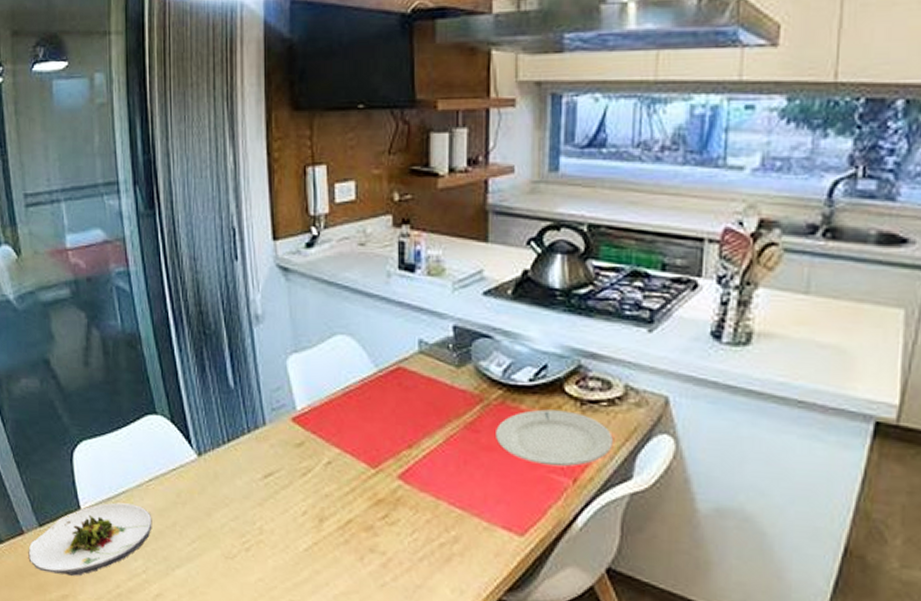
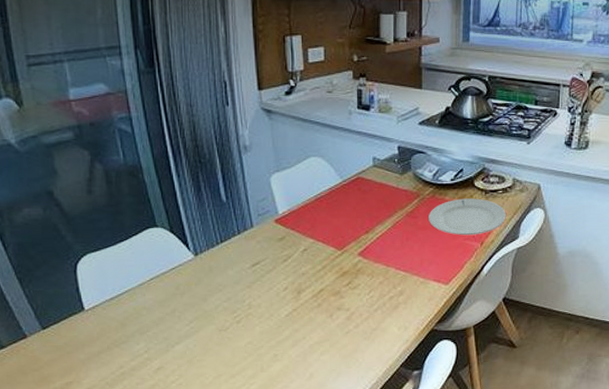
salad plate: present [28,502,152,576] -> none [31,300,154,366]

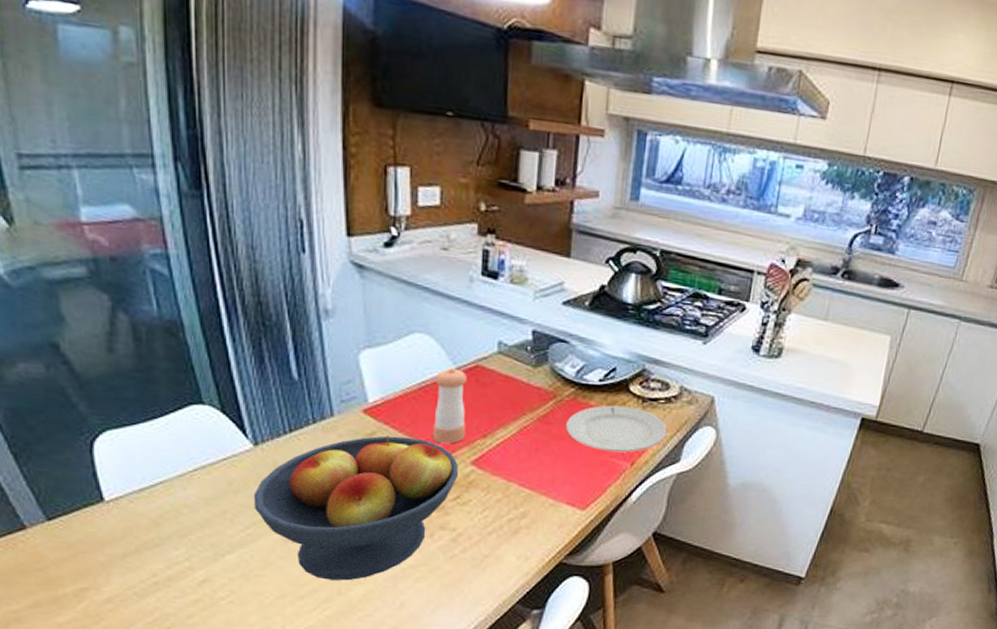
fruit bowl: none [195,238,349,360] -> present [253,435,459,581]
pepper shaker: none [328,181,353,241] -> present [433,368,467,444]

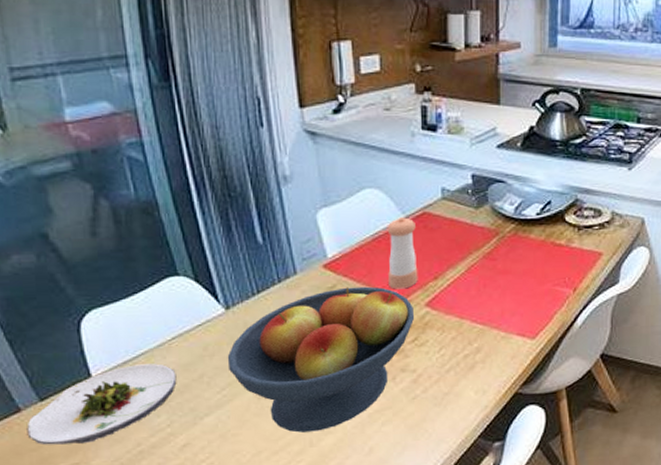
salad plate: none [32,493,197,568] -> present [27,363,177,445]
plate: present [566,405,667,453] -> none [510,236,603,281]

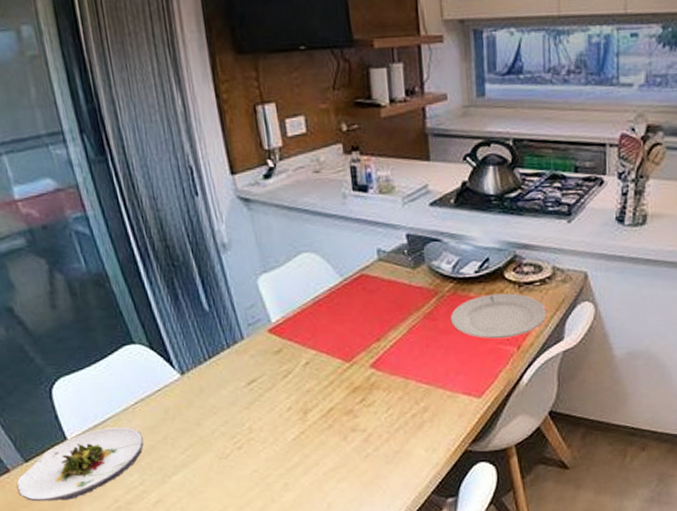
fruit bowl: present [227,286,415,433] -> none [187,349,361,490]
pepper shaker: present [387,217,418,289] -> none [326,280,361,352]
plate: none [510,236,603,281] -> present [451,293,547,339]

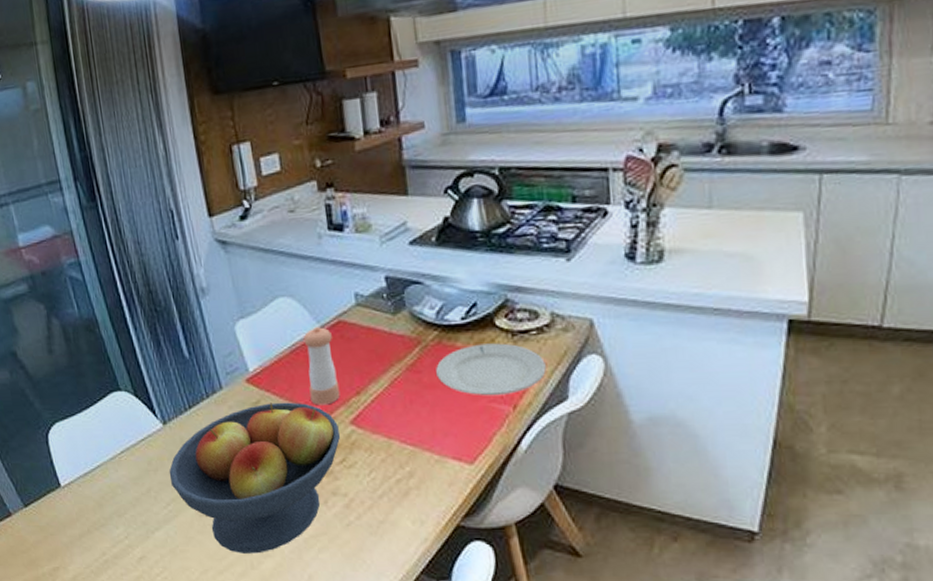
salad plate: present [16,427,144,502] -> none [17,476,129,549]
fruit bowl: none [187,349,361,490] -> present [169,402,341,554]
pepper shaker: none [326,280,361,352] -> present [303,327,340,405]

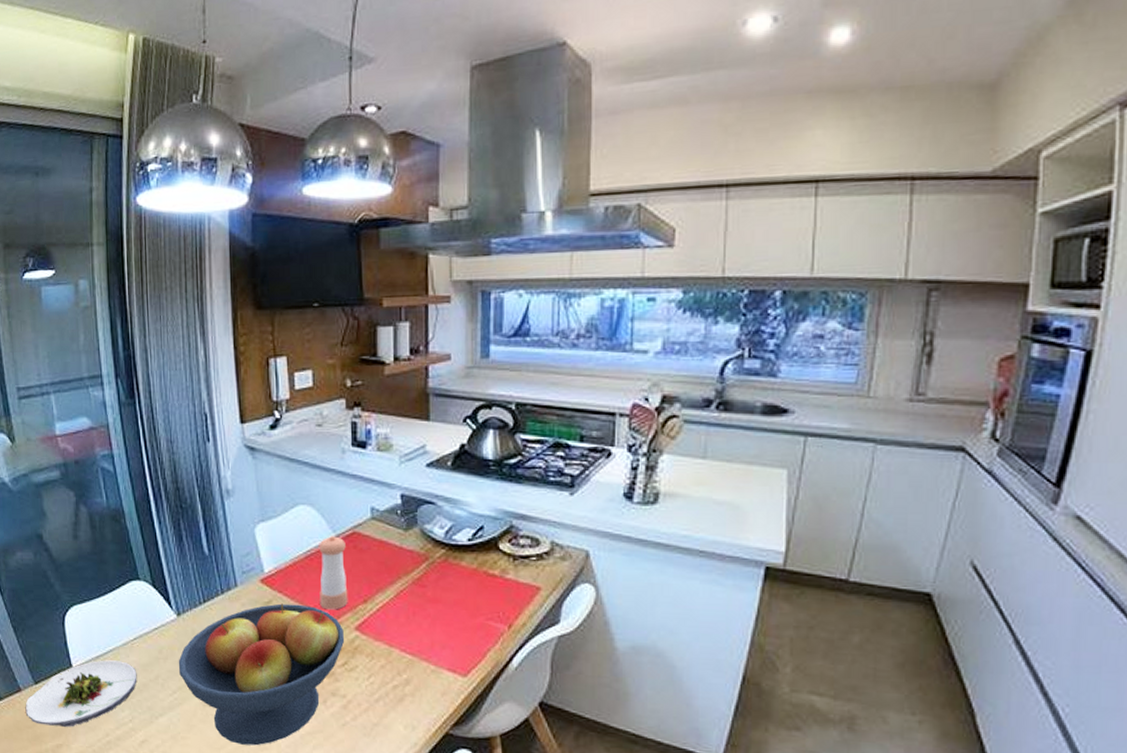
salad plate: none [17,476,129,549] -> present [25,660,137,727]
plate: present [436,343,546,396] -> none [440,565,542,615]

